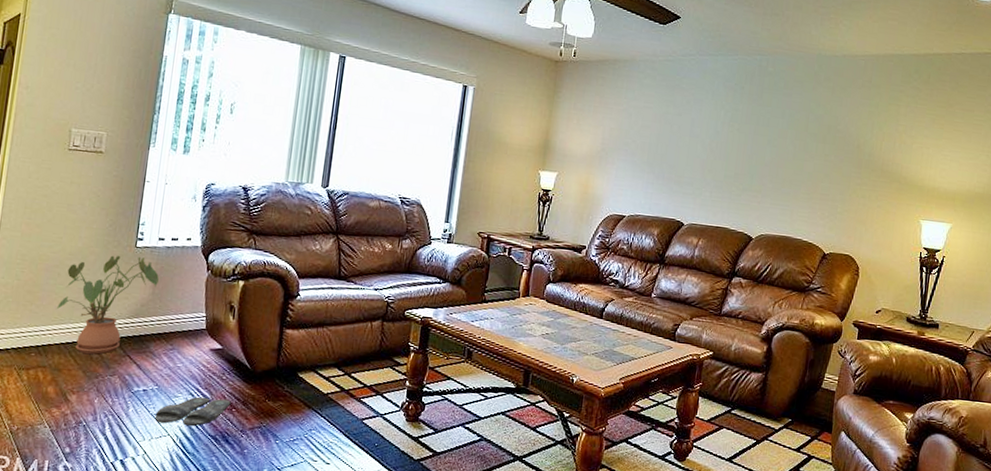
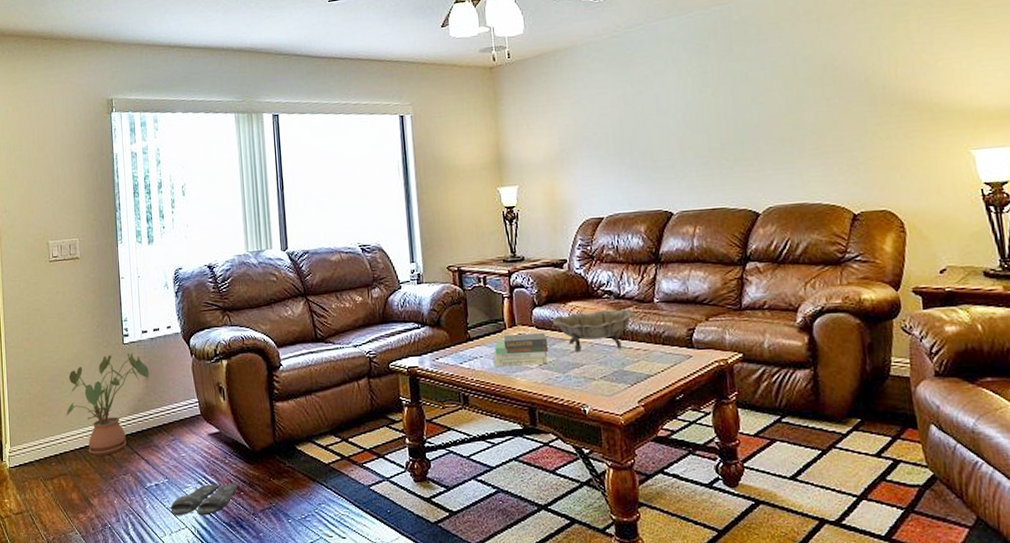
books: none [502,303,555,335] -> present [493,332,549,367]
decorative bowl: none [561,294,633,332] -> present [552,309,635,352]

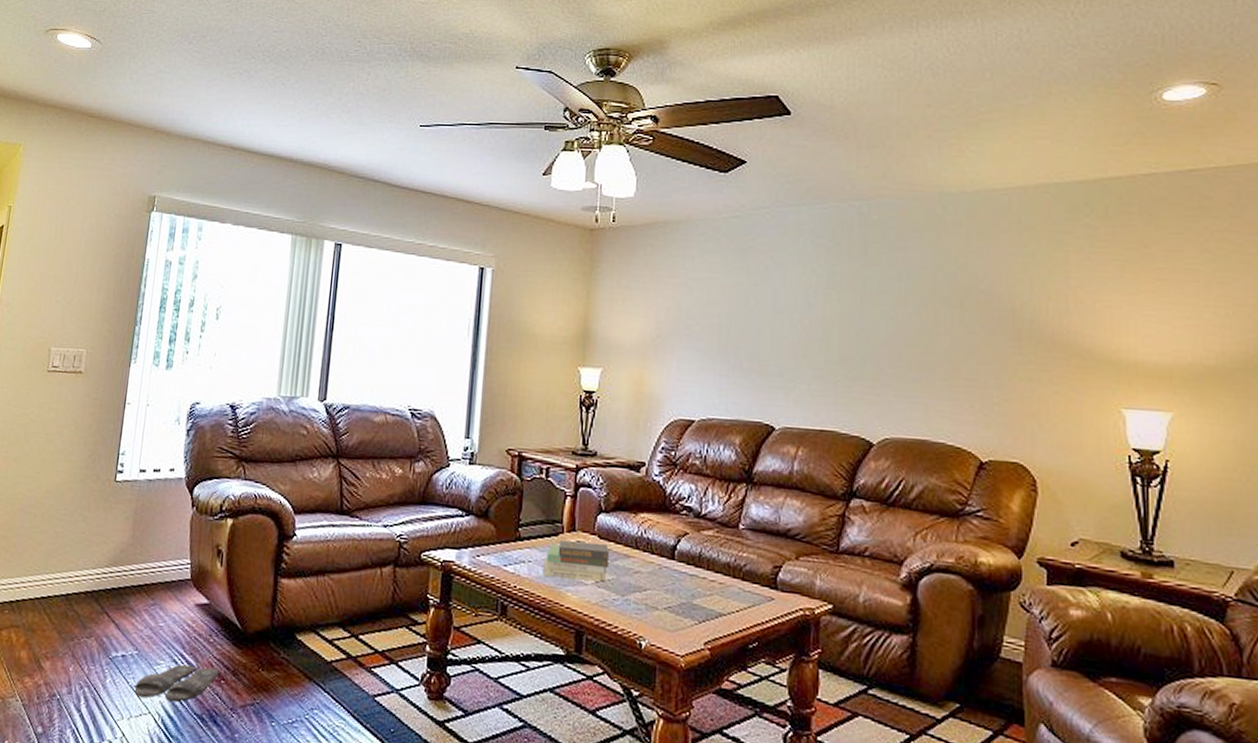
house plant: present [66,353,149,456] -> none [32,492,140,611]
decorative bowl: present [552,309,635,352] -> none [618,526,715,578]

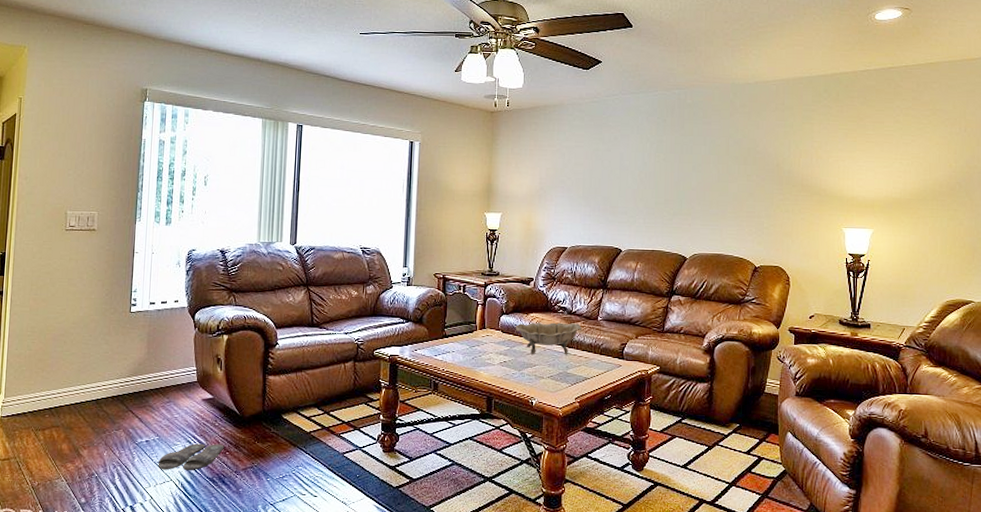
books: present [543,540,610,582] -> none [463,335,510,362]
decorative bowl: none [618,526,715,578] -> present [515,322,582,355]

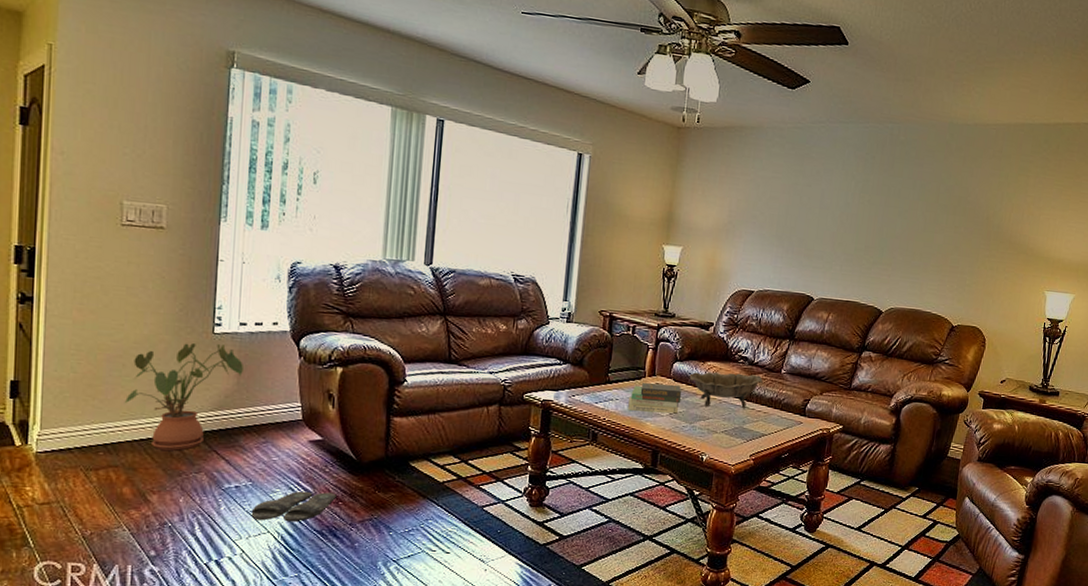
house plant: none [65,321,152,412] -> present [125,343,243,451]
books: none [463,335,510,362] -> present [628,383,682,414]

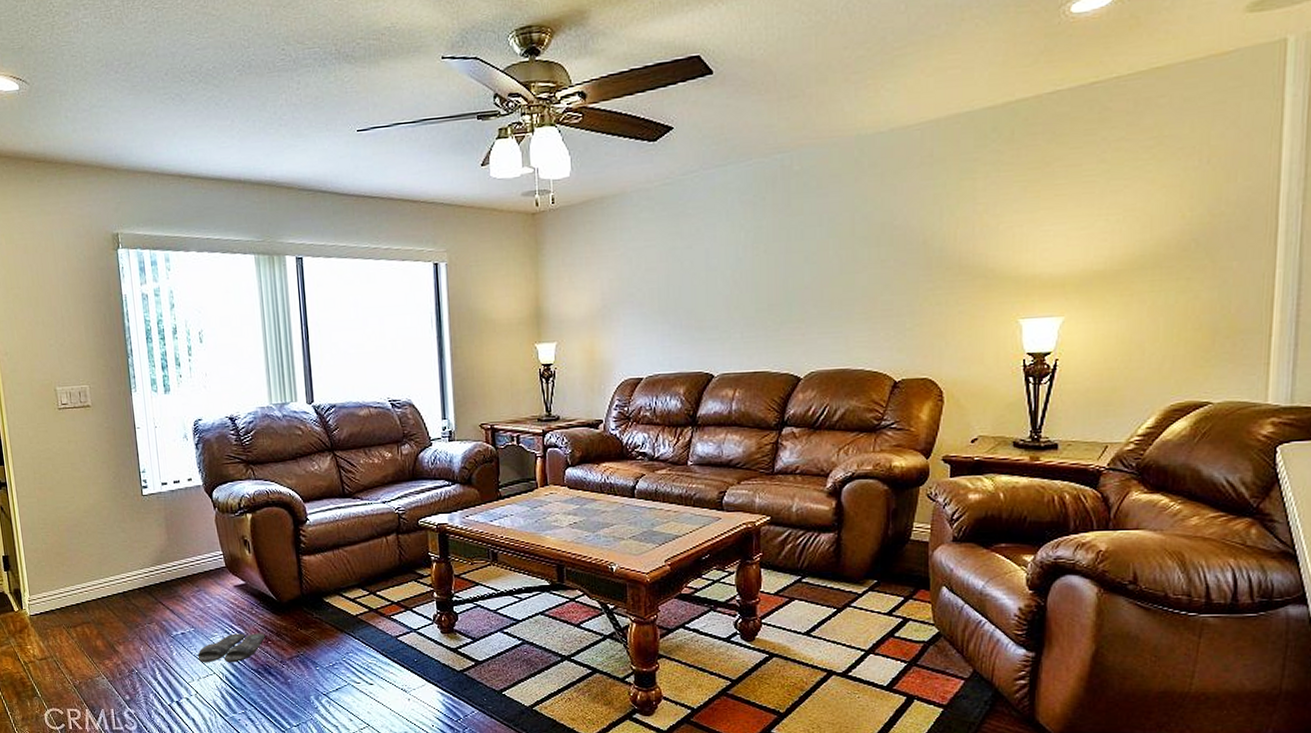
house plant: present [125,343,243,451] -> none [86,505,171,605]
books: present [628,383,682,414] -> none [524,492,580,525]
decorative bowl: present [689,372,763,409] -> none [584,471,668,512]

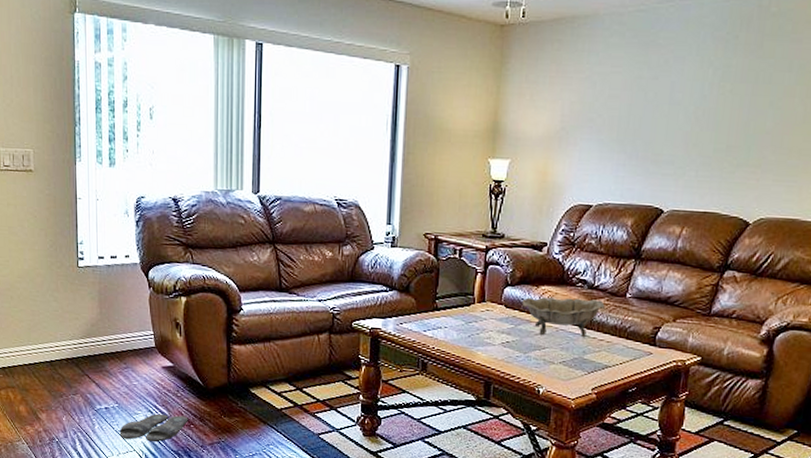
decorative bowl: none [584,471,668,512] -> present [521,297,605,338]

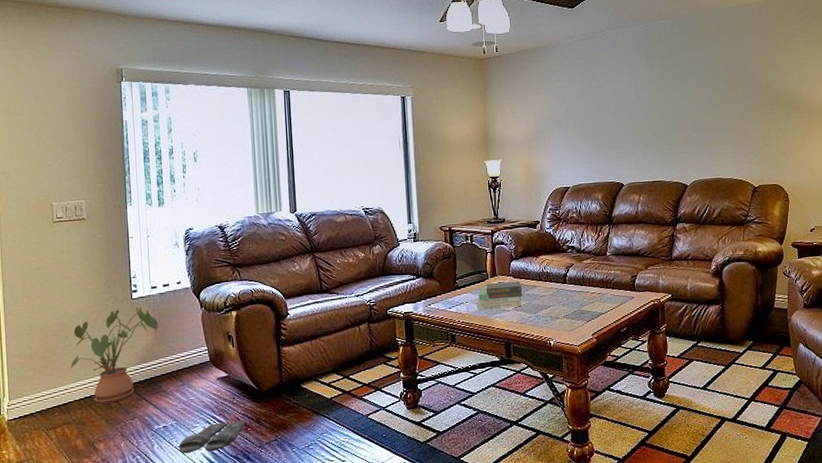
house plant: none [15,276,104,374] -> present [71,307,158,404]
books: none [457,310,515,343] -> present [477,280,523,310]
decorative bowl: present [521,297,605,338] -> none [526,260,592,296]

